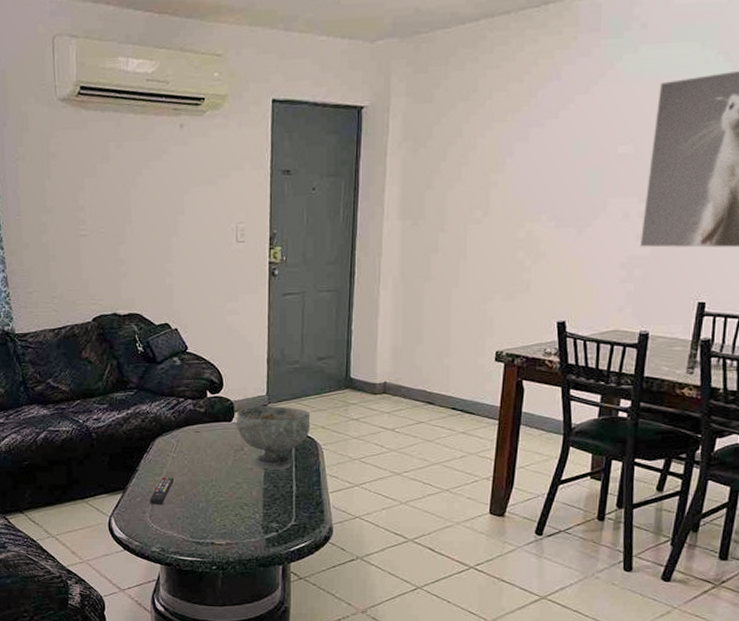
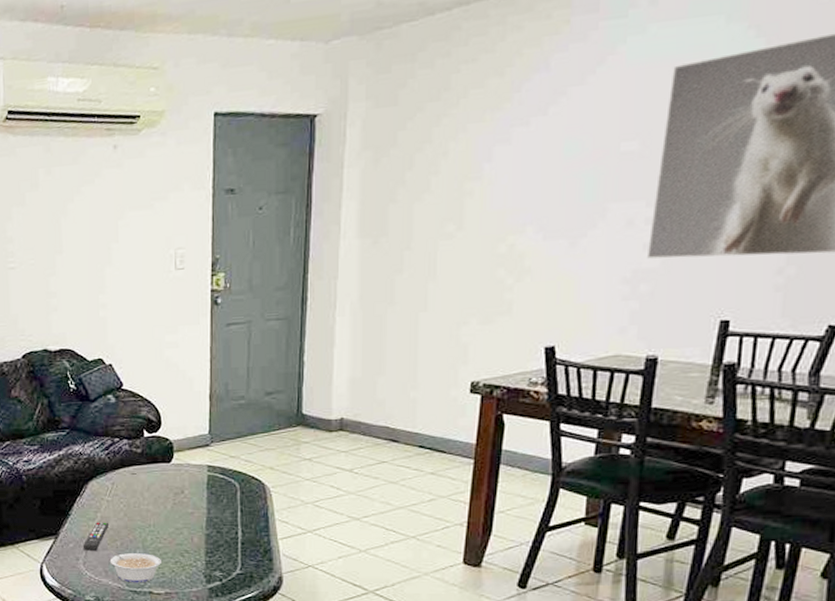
legume: none [173,503,223,535] -> present [108,549,161,583]
decorative bowl: present [236,406,310,470] -> none [176,445,258,514]

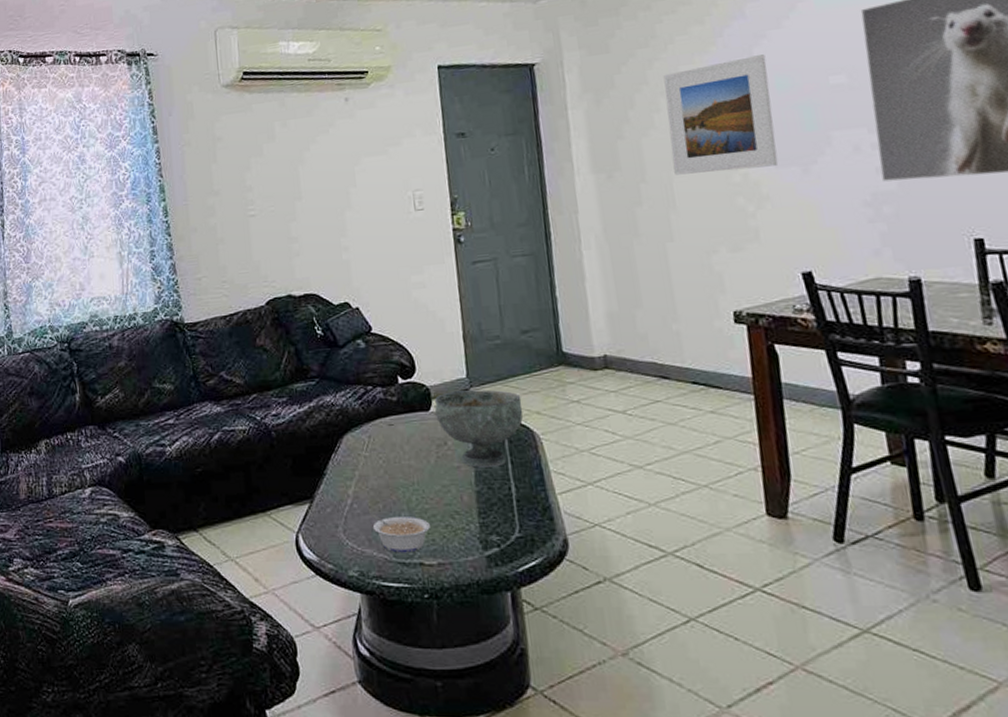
remote control: present [84,522,110,551] -> none [342,481,369,516]
decorative bowl: none [176,445,258,514] -> present [434,389,523,468]
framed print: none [441,114,560,243] -> present [663,54,779,175]

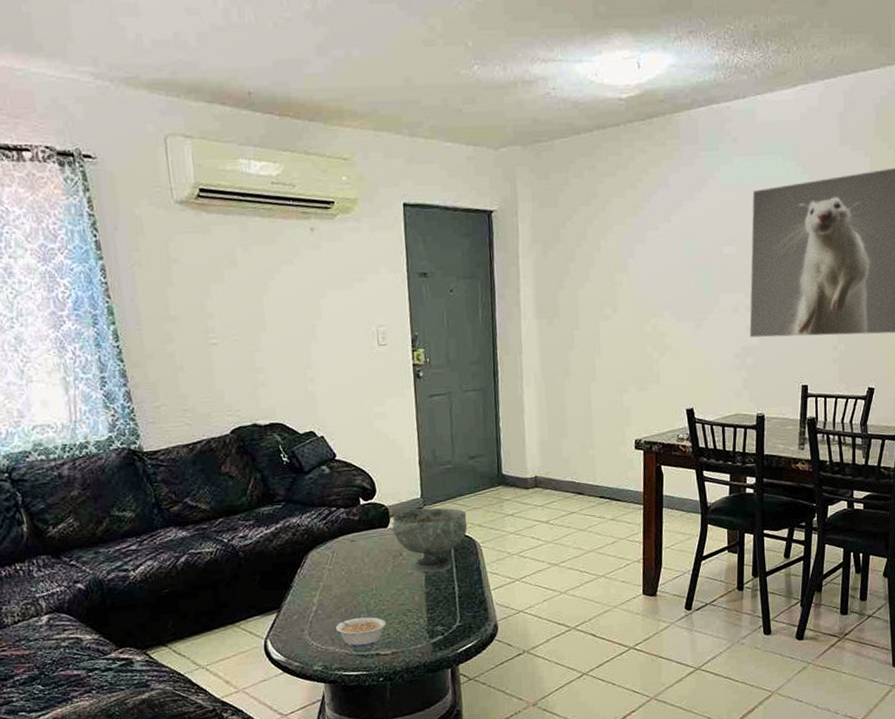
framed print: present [663,54,779,175] -> none [600,222,680,324]

